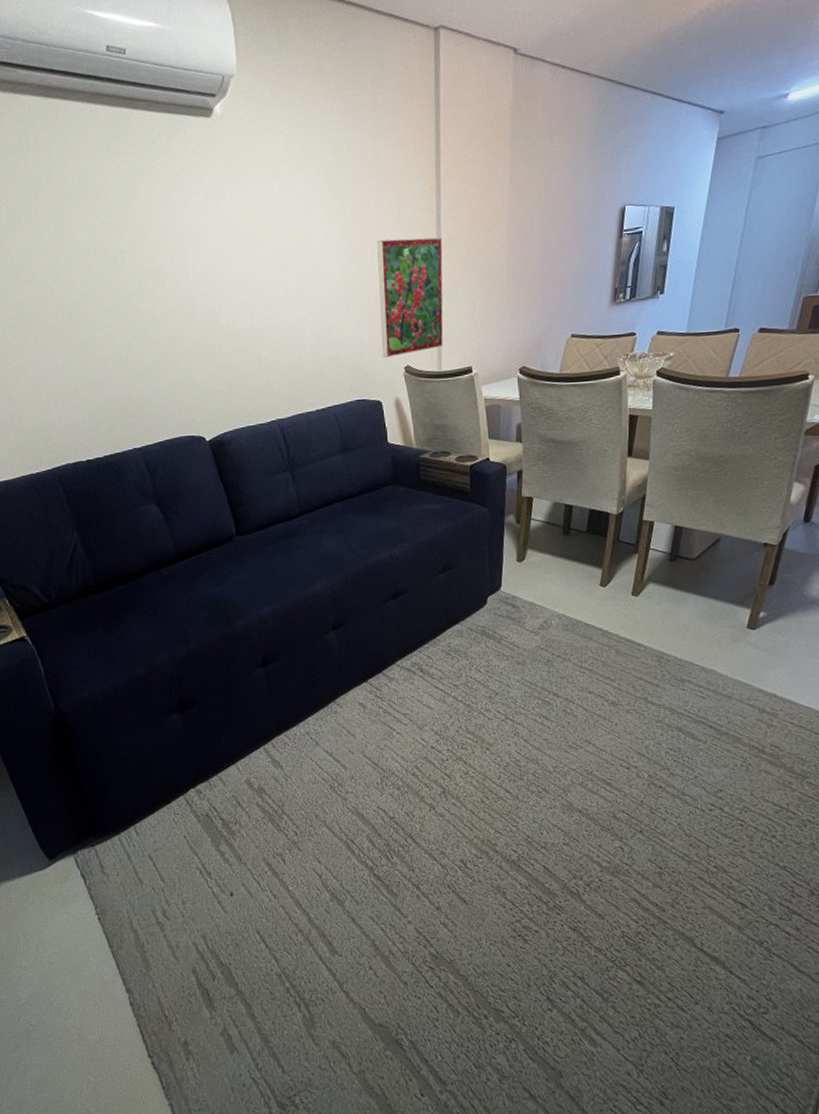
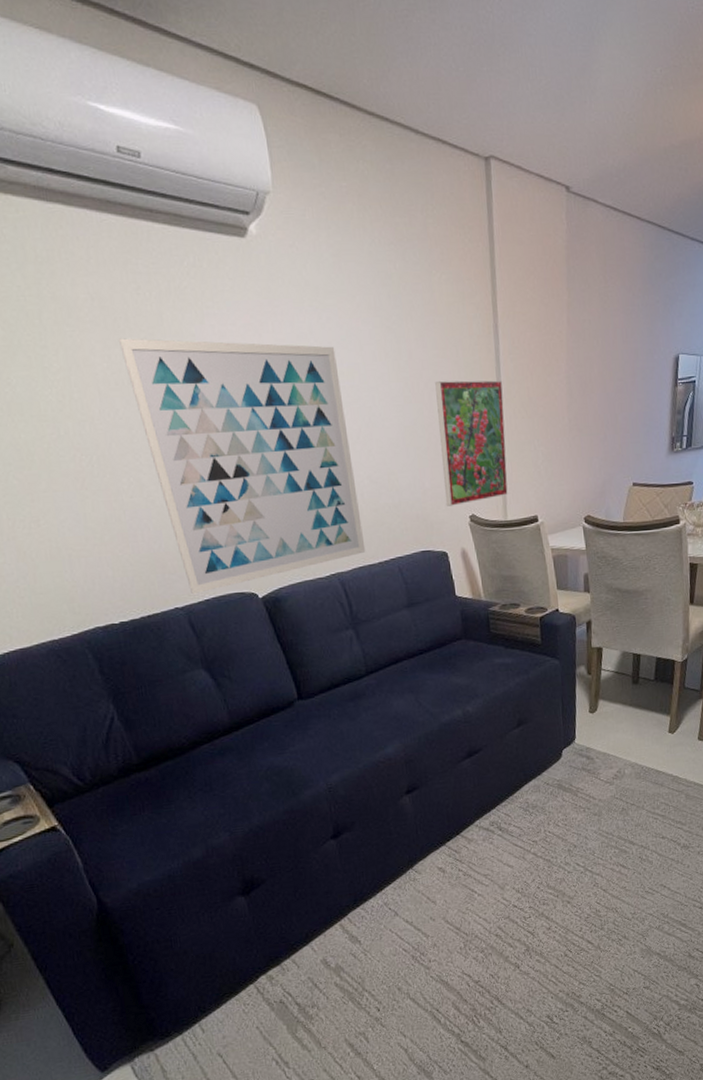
wall art: none [98,211,305,437] -> present [118,338,366,595]

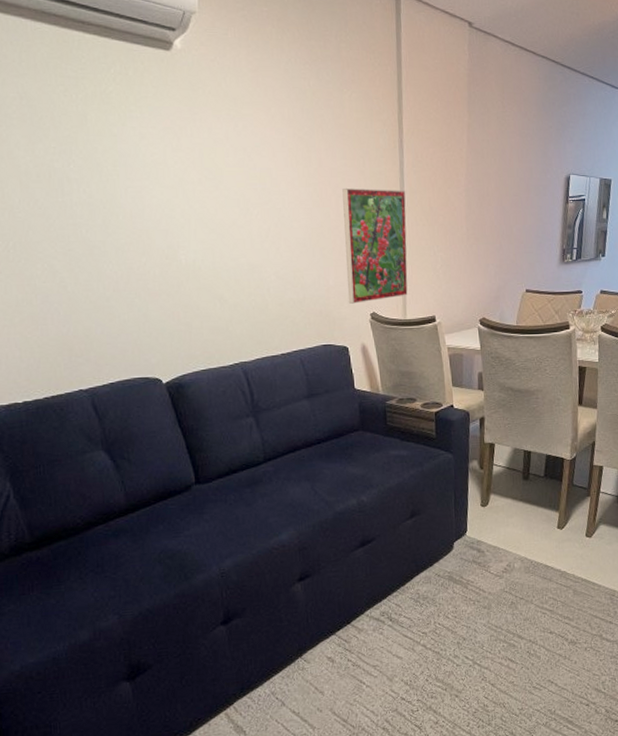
wall art: present [118,338,366,595] -> none [42,135,270,378]

